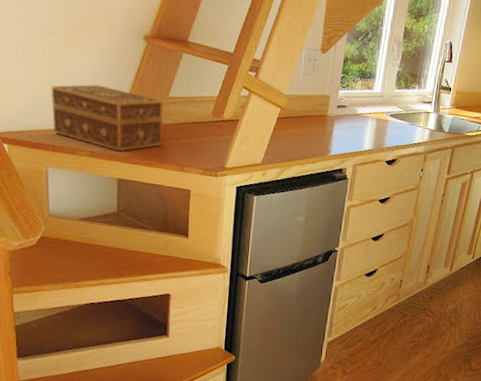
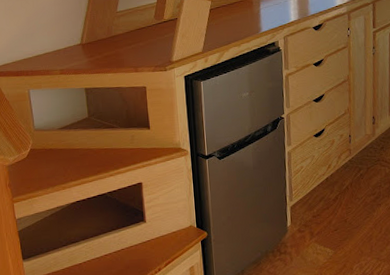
decorative box: present [51,84,163,152] -> none [25,13,117,66]

